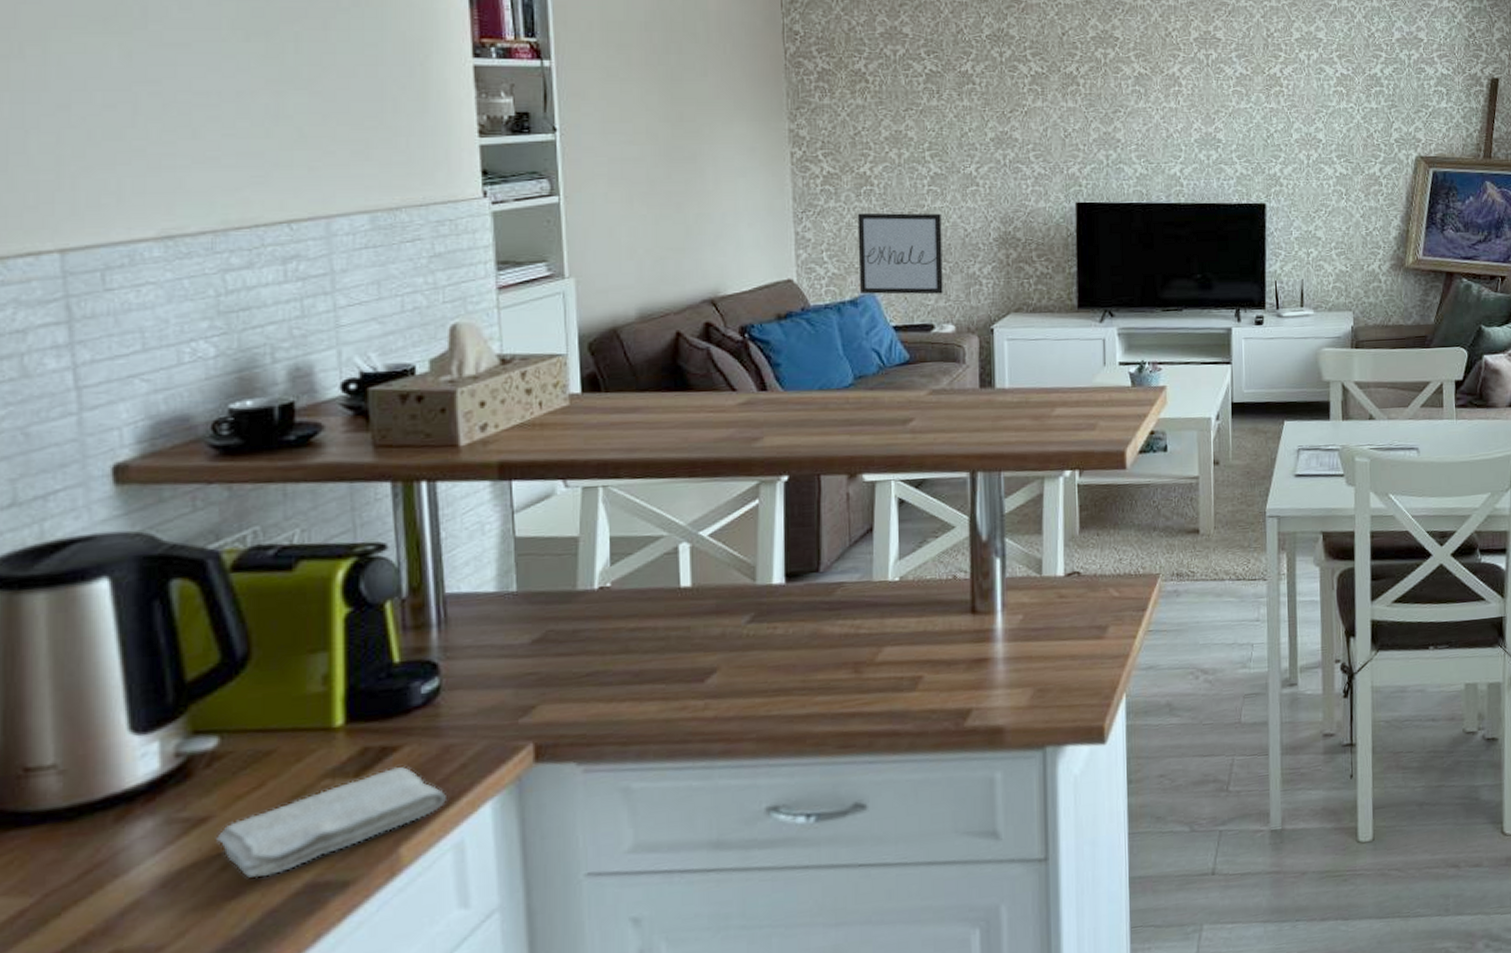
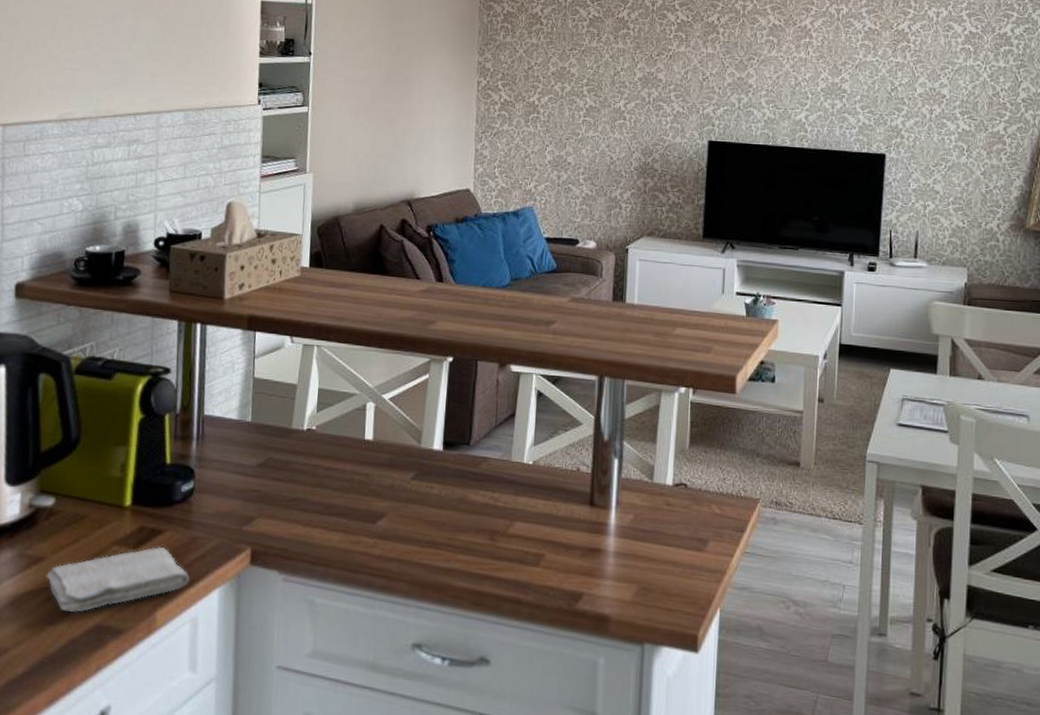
wall art: present [857,212,943,295] -> none [522,136,593,213]

